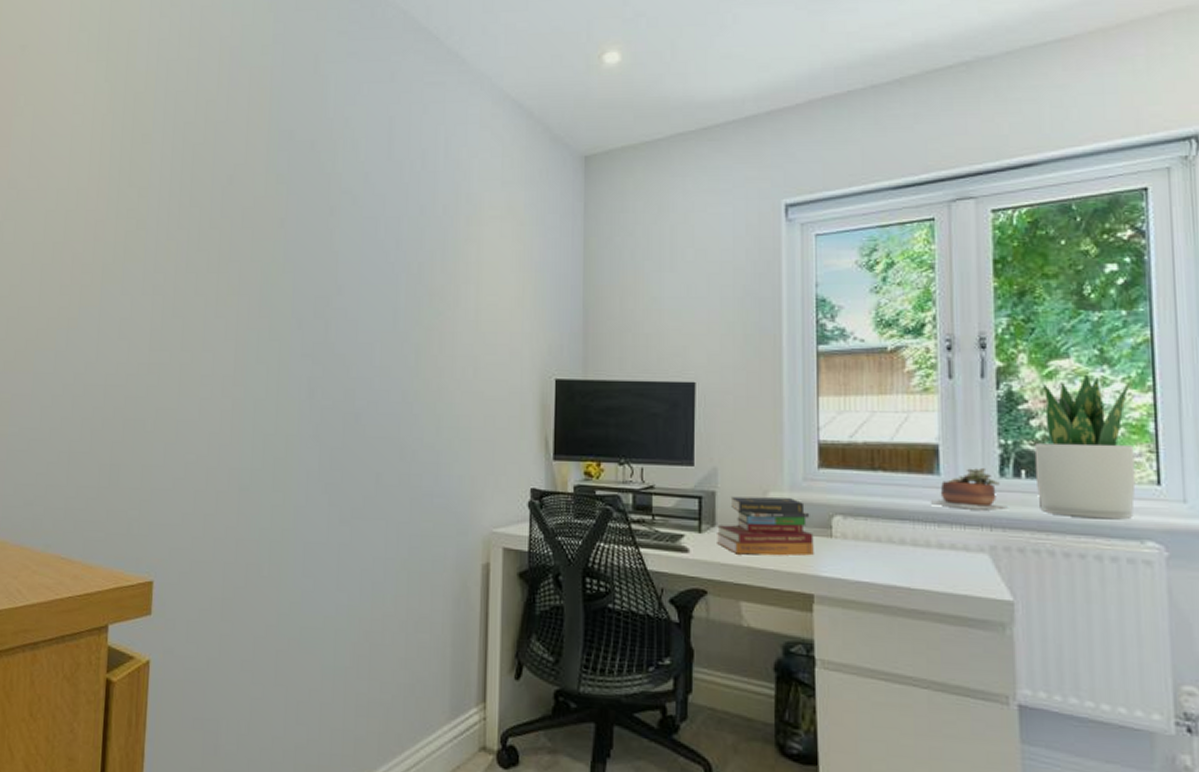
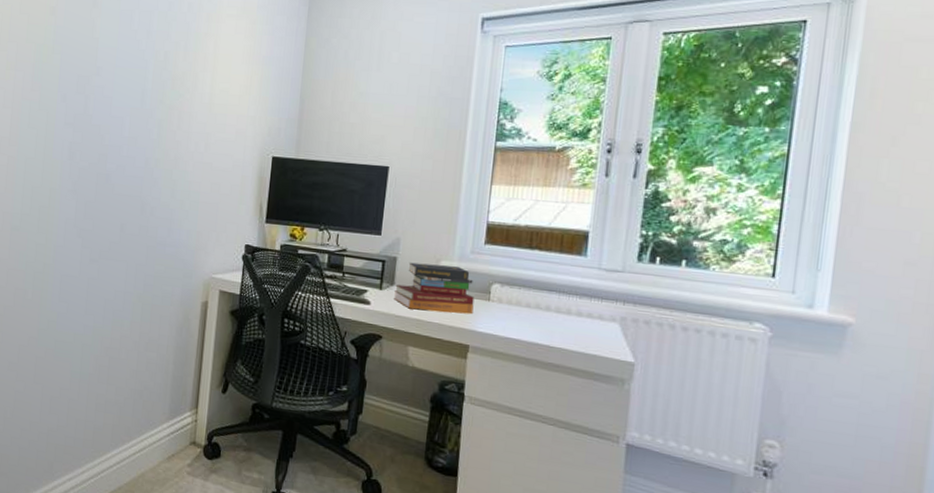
succulent plant: present [931,468,1009,511] -> none [576,252,642,289]
planter: present [1034,374,1136,520] -> none [667,180,764,304]

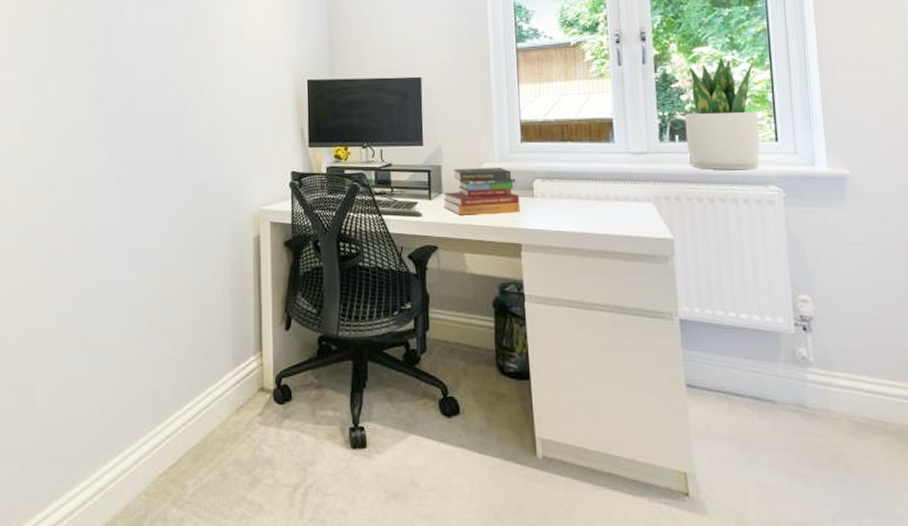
planter: none [667,180,764,304] -> present [684,57,760,171]

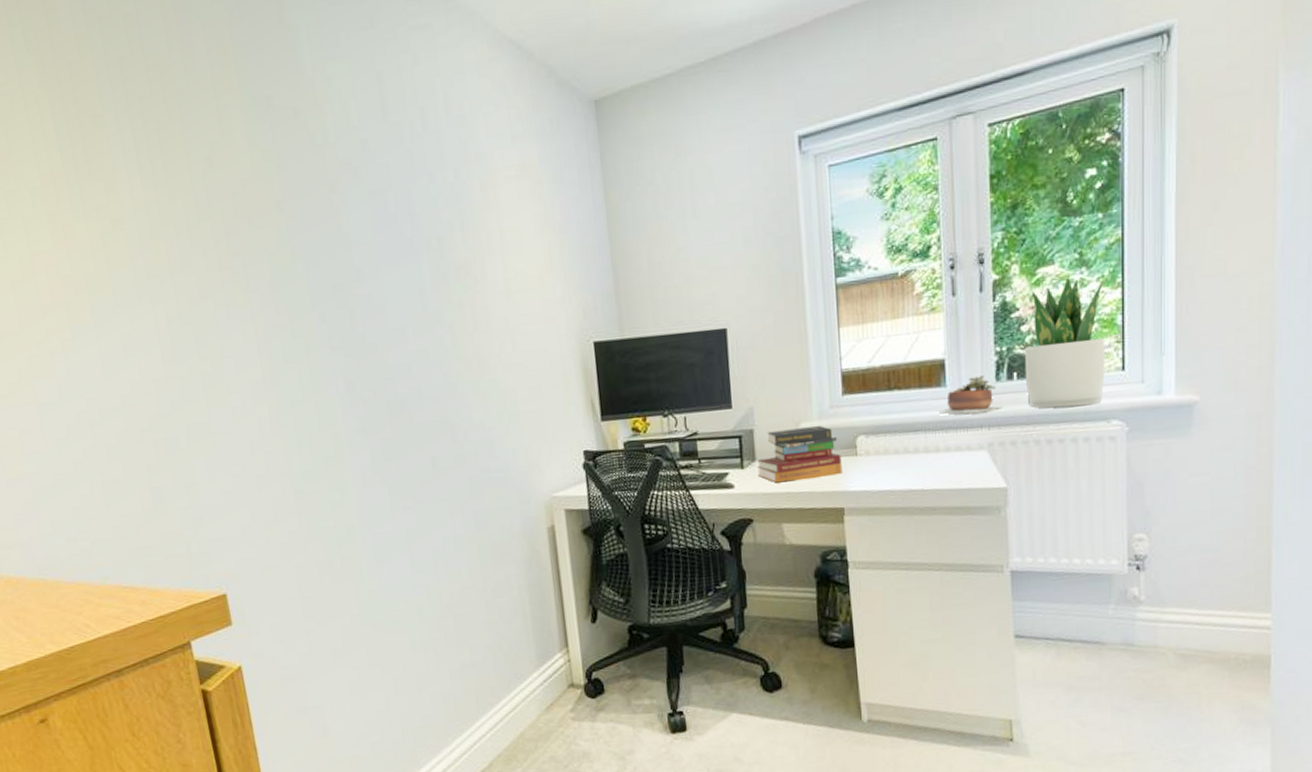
succulent plant: none [609,136,668,169] -> present [940,376,1004,415]

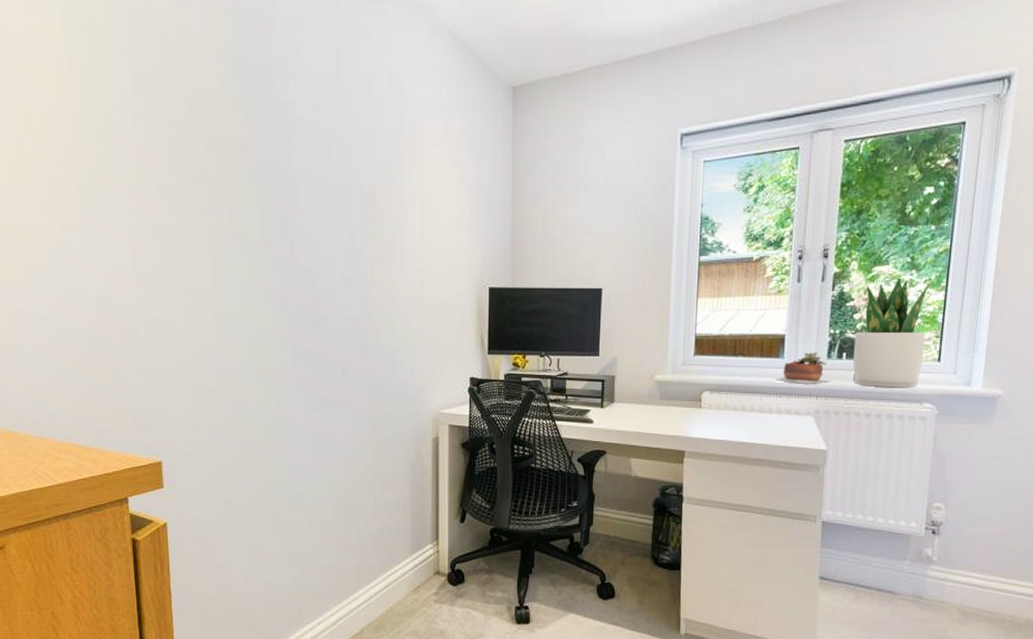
books: present [757,426,842,483] -> none [615,379,687,423]

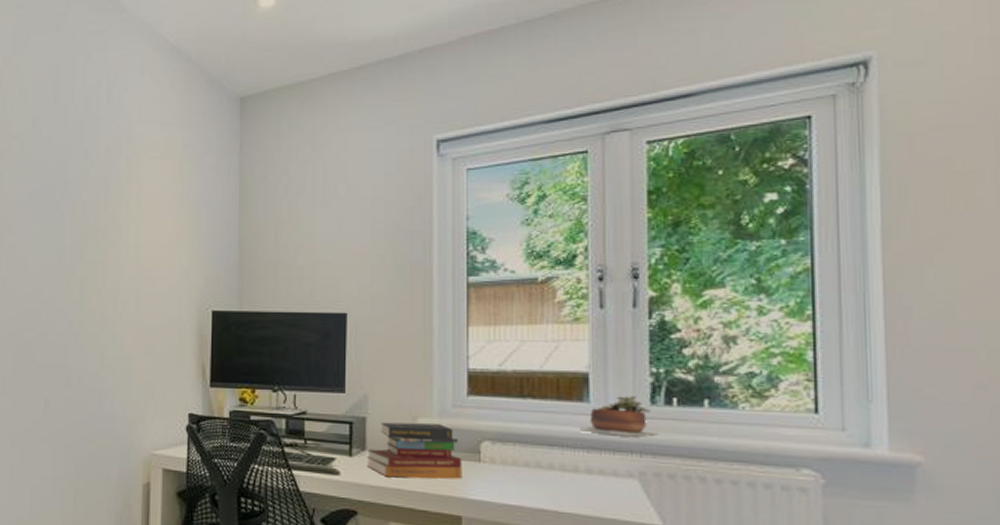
books: none [615,379,687,423] -> present [367,422,462,480]
planter: present [852,277,931,388] -> none [686,303,792,448]

